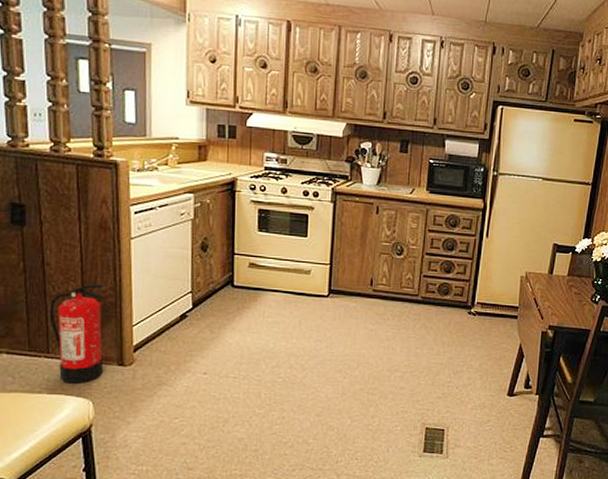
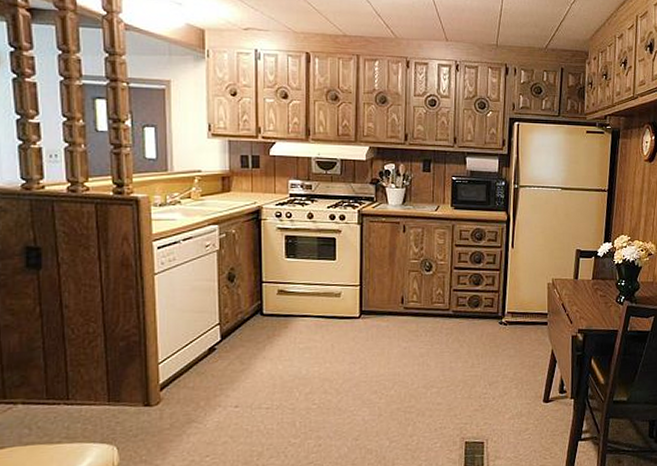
fire extinguisher: present [50,283,104,384] -> none [69,323,129,430]

